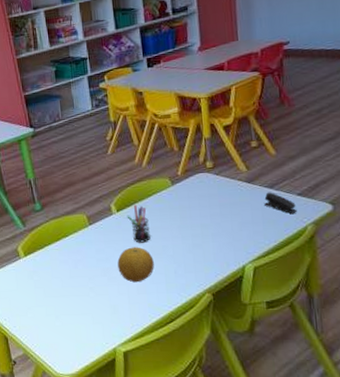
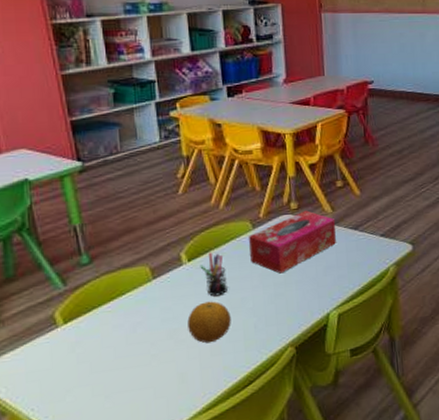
tissue box: none [168,169,251,226] -> present [249,210,336,274]
stapler: present [264,192,298,214] -> none [349,233,381,255]

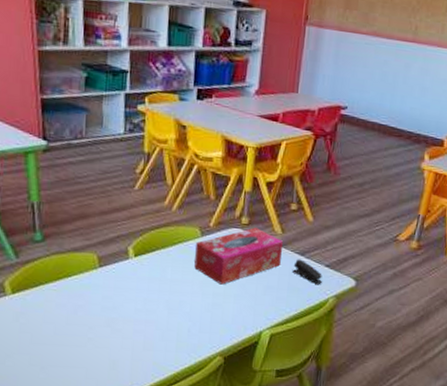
fruit: present [187,301,231,344] -> none [125,298,167,338]
pen holder: present [200,252,227,297] -> none [145,251,169,295]
stapler: none [349,233,381,255] -> present [293,259,323,284]

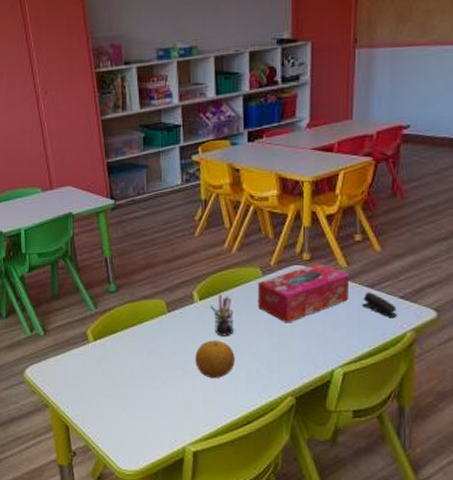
fruit: none [125,298,167,338] -> present [195,340,235,379]
pen holder: none [145,251,169,295] -> present [210,294,234,336]

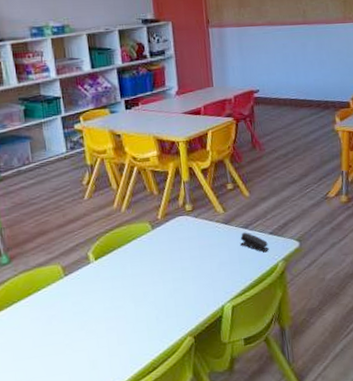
fruit: present [195,340,235,379] -> none [96,295,135,334]
pen holder: present [210,294,234,336] -> none [105,251,131,291]
tissue box: present [258,263,350,323] -> none [149,211,228,270]

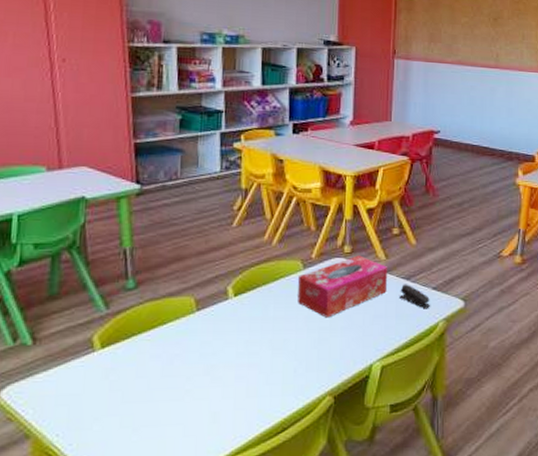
tissue box: none [149,211,228,270] -> present [298,255,388,318]

